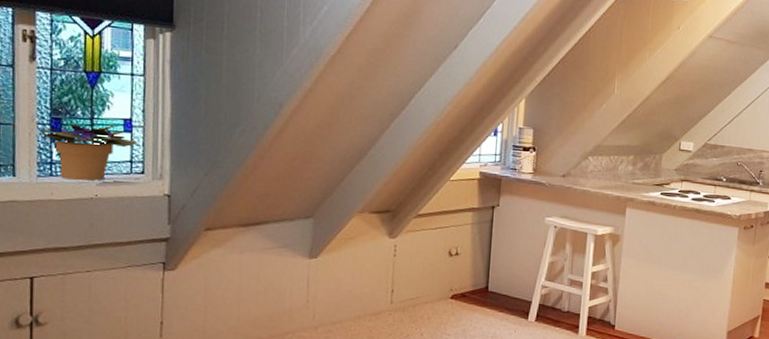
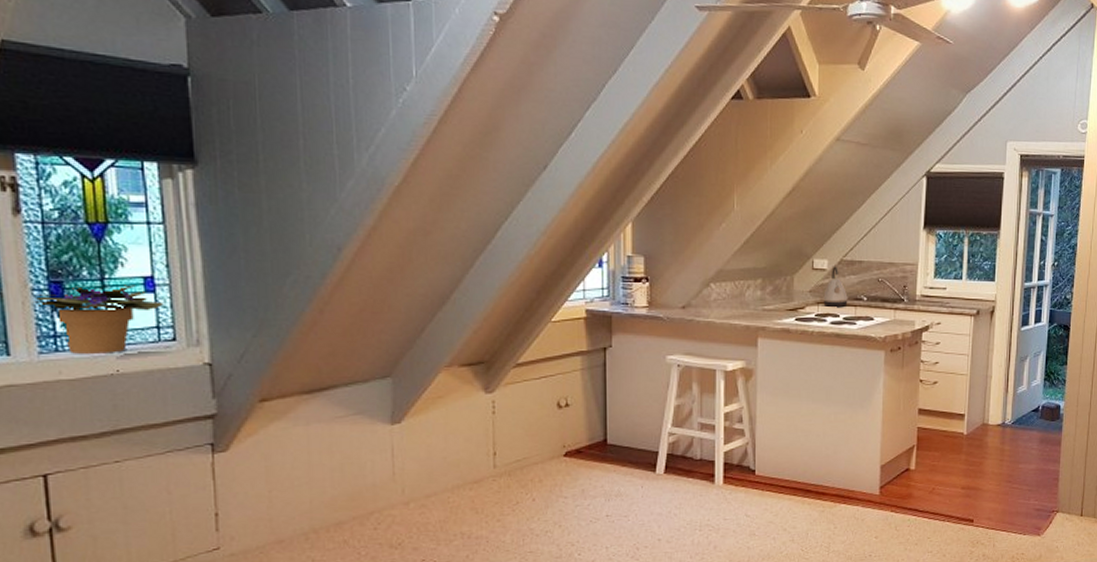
kettle: none [686,148,709,186] -> present [822,266,848,308]

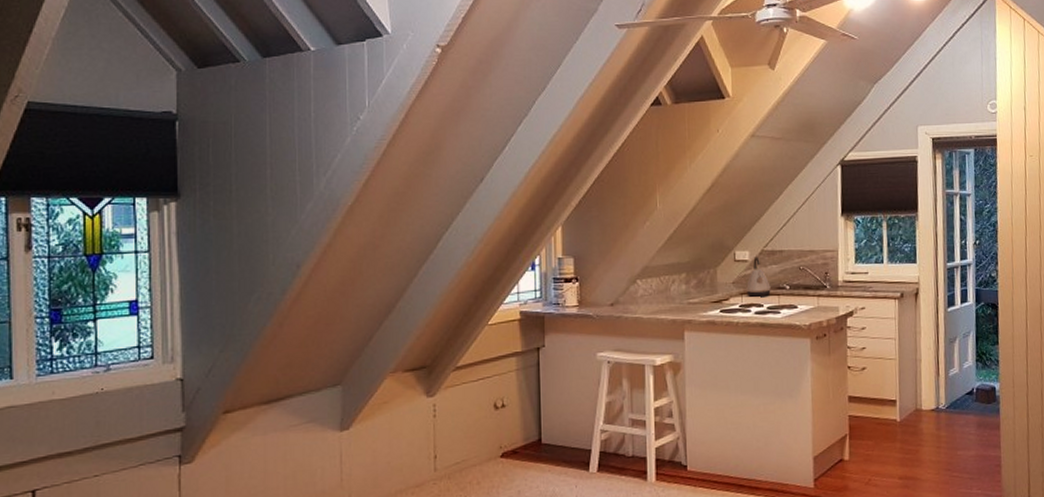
potted flower: present [32,284,164,355] -> none [35,309,145,376]

